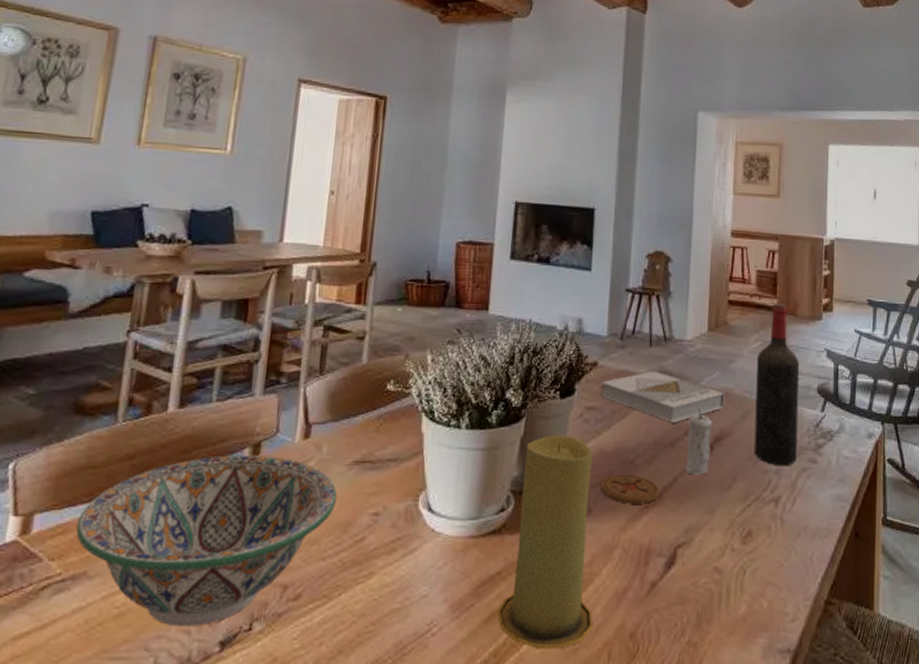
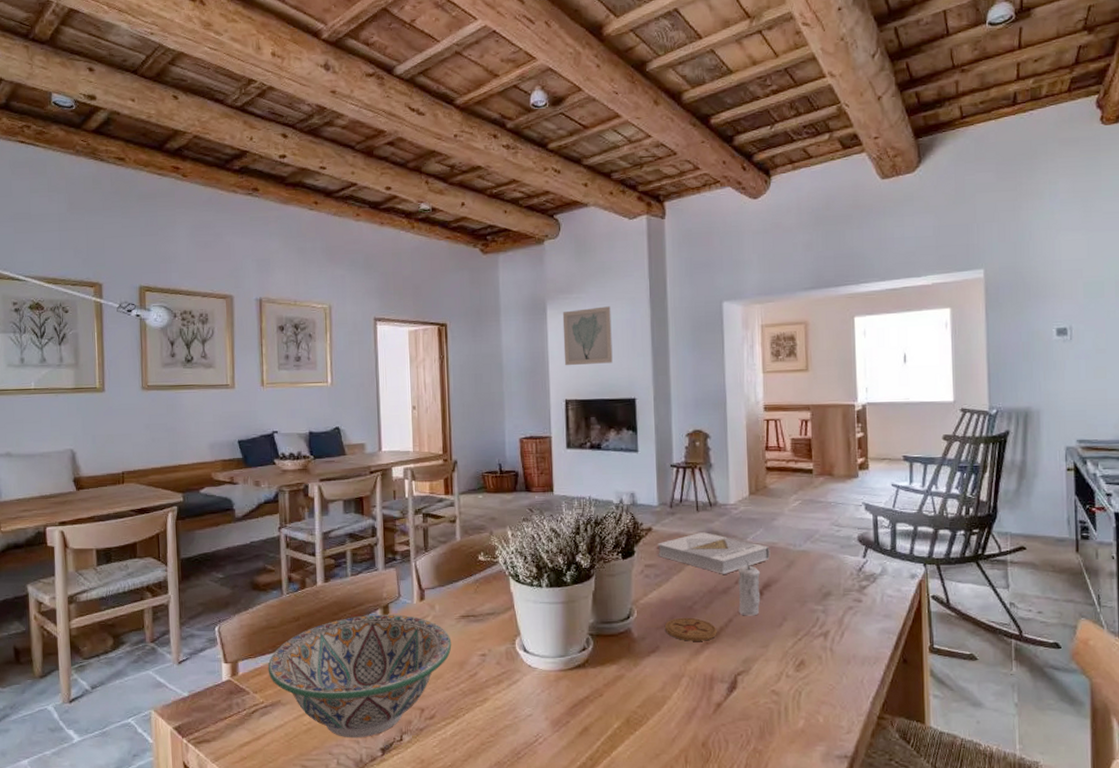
candle: present [497,435,593,649] -> none [589,588,669,755]
wall art: none [519,100,578,165] -> present [562,306,613,366]
wine bottle: present [754,303,800,466] -> none [798,466,842,606]

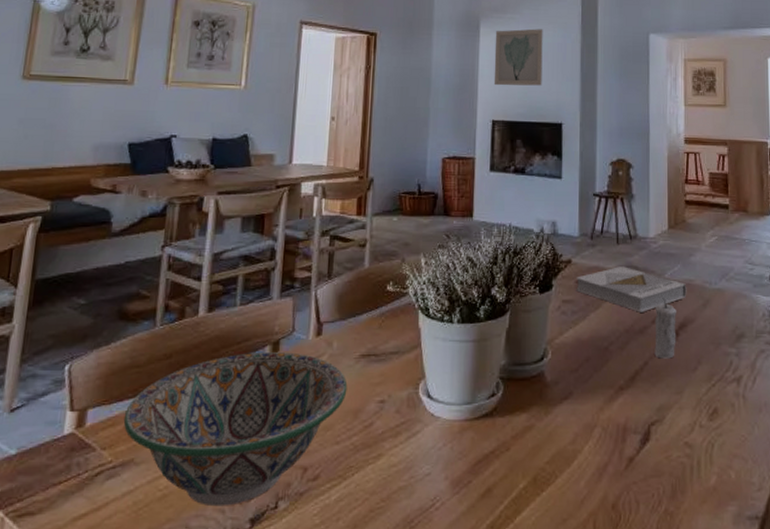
coaster: present [664,617,717,641] -> none [579,359,632,387]

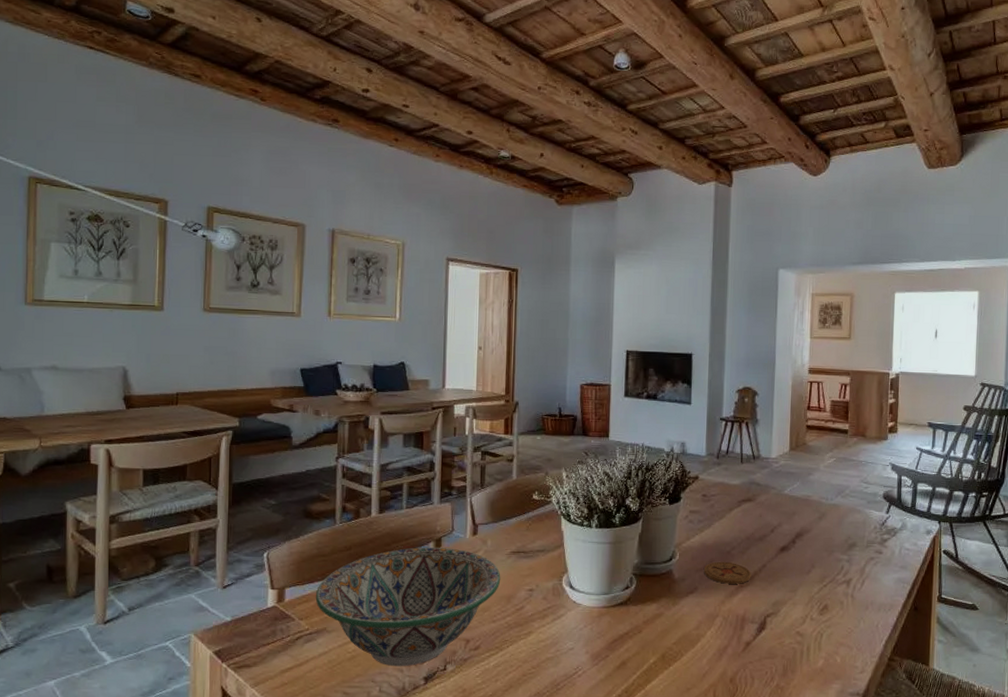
wall art: present [493,29,543,86] -> none [628,264,676,319]
book: present [576,265,687,312] -> none [702,482,805,523]
coaster: none [579,359,632,387] -> present [703,561,752,584]
candle: present [654,298,678,359] -> none [772,511,795,563]

